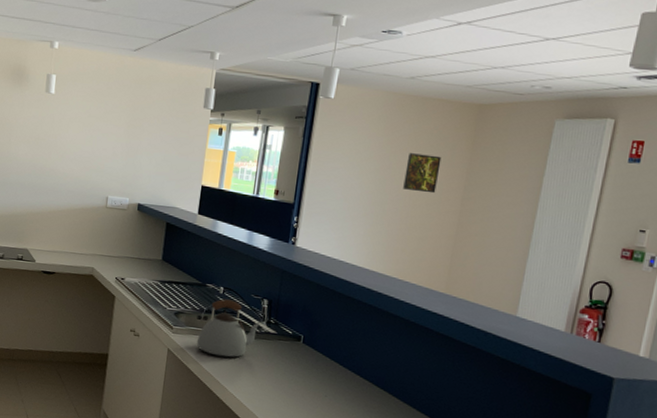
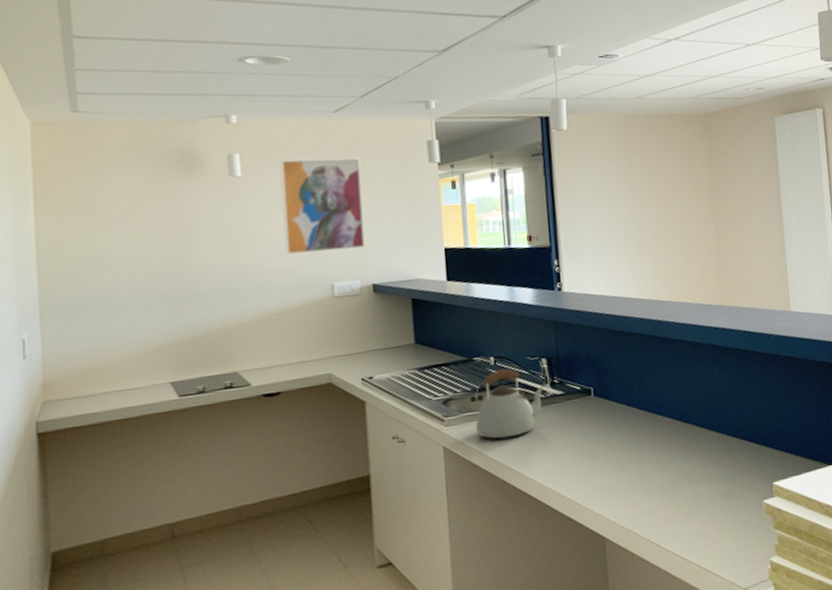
wall art: none [77,85,148,173] -> present [280,157,366,255]
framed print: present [403,153,442,194] -> none [653,169,688,209]

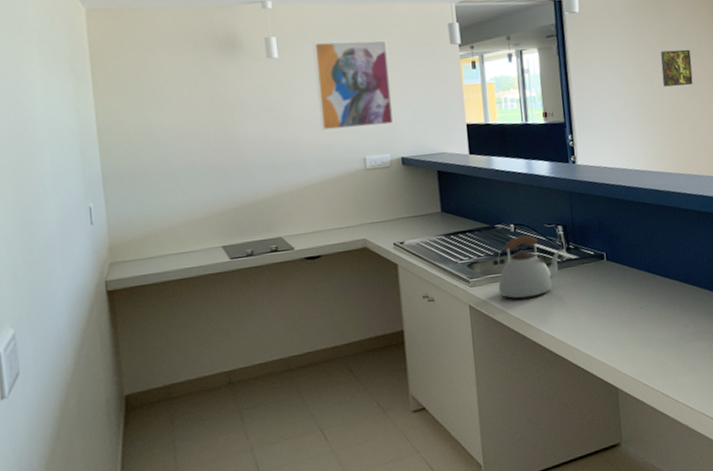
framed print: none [653,169,688,209] -> present [660,49,693,87]

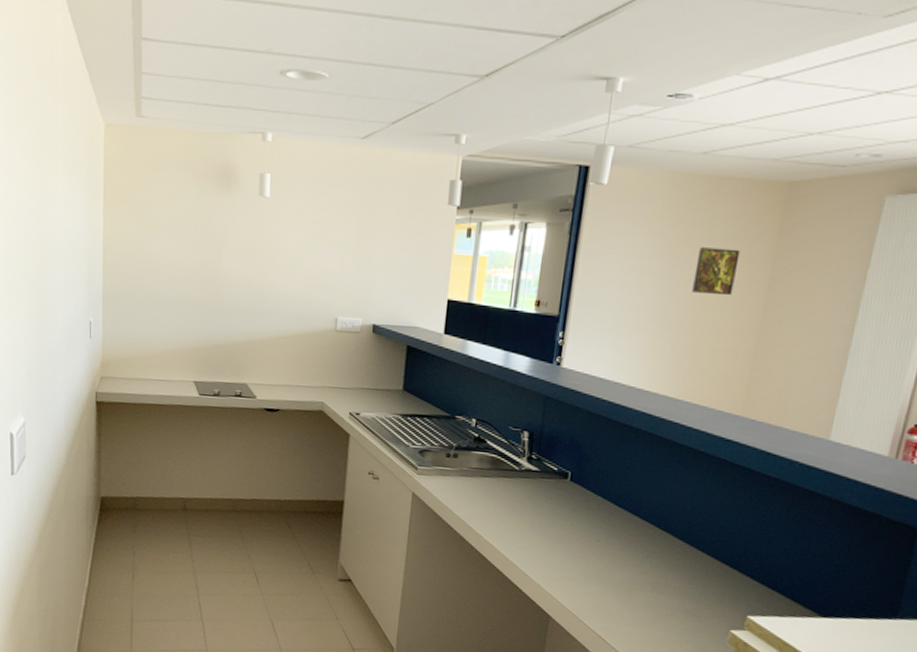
wall art: present [313,40,394,131] -> none [299,184,380,288]
kettle: present [498,235,561,299] -> none [445,432,522,500]

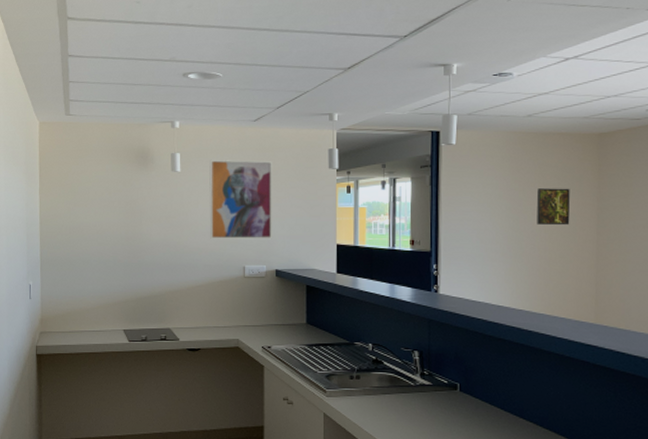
wall art: none [299,184,380,288] -> present [209,159,272,240]

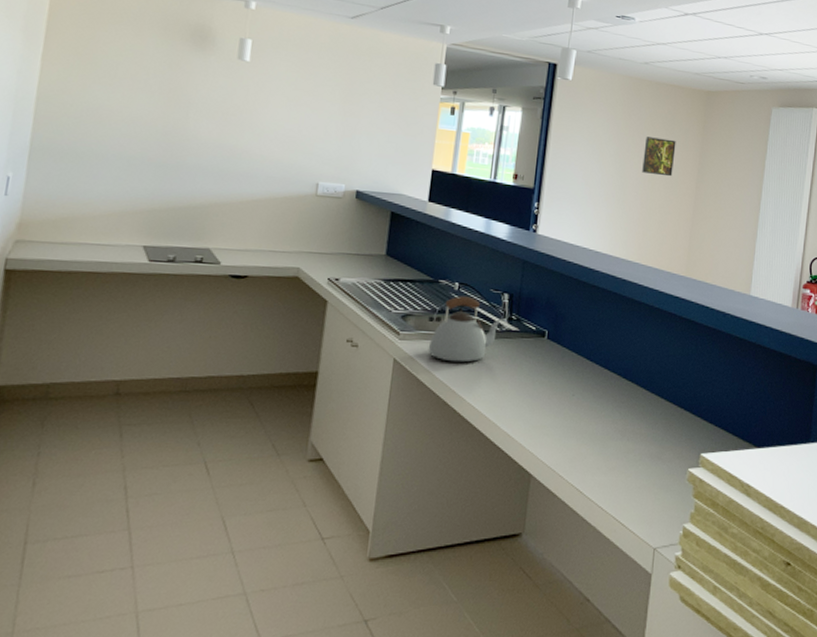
wall art: present [209,159,272,240] -> none [278,53,368,155]
kettle: none [352,355,415,415] -> present [428,296,503,363]

